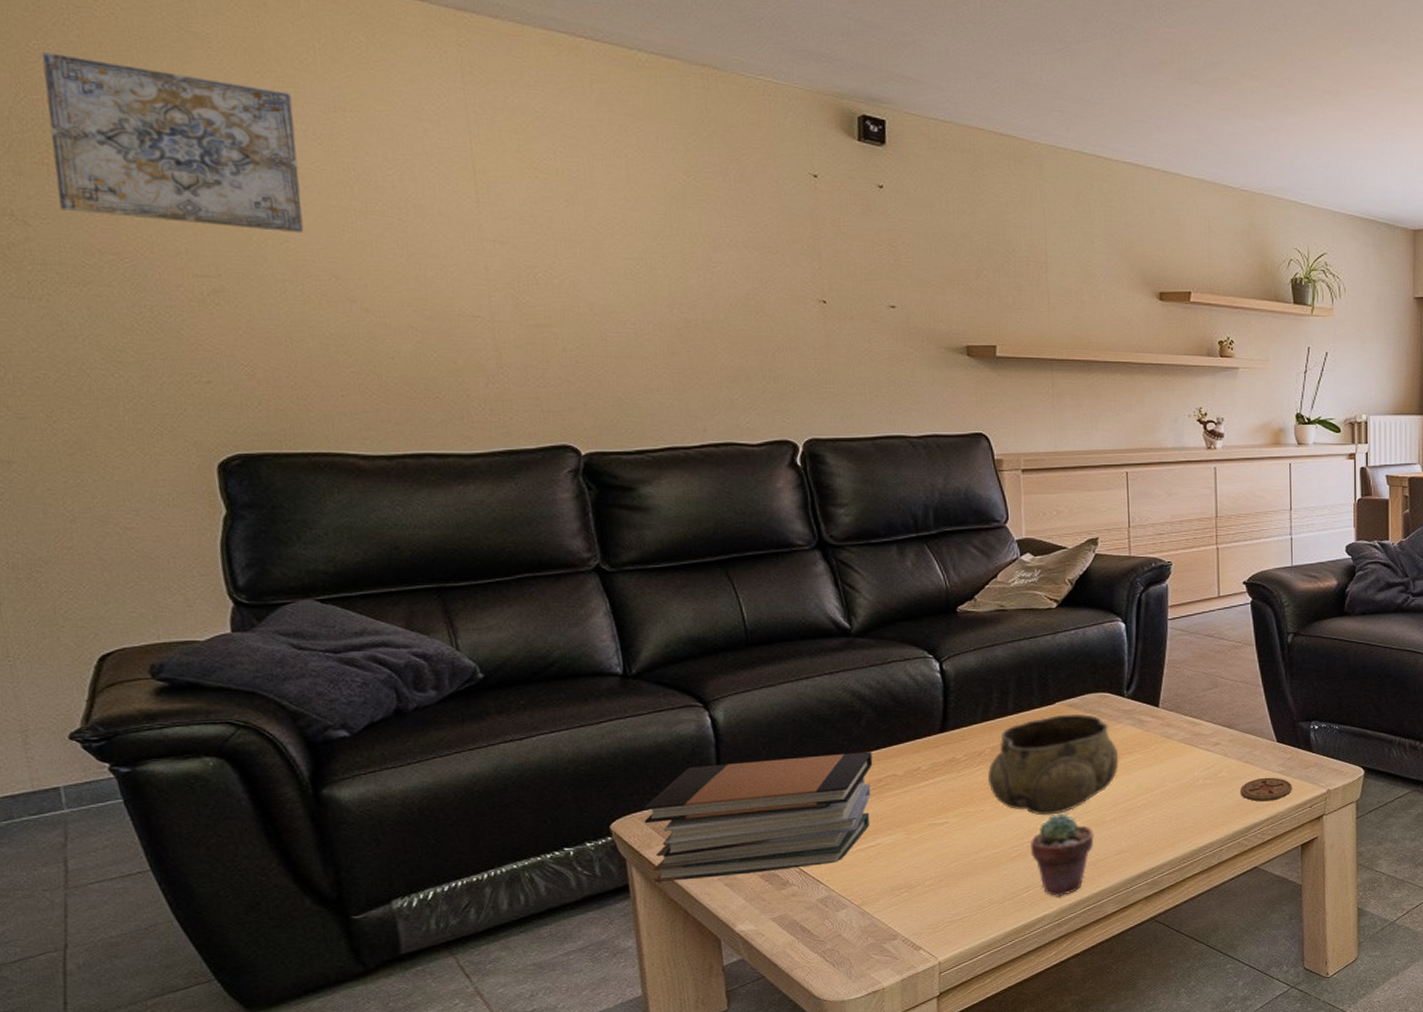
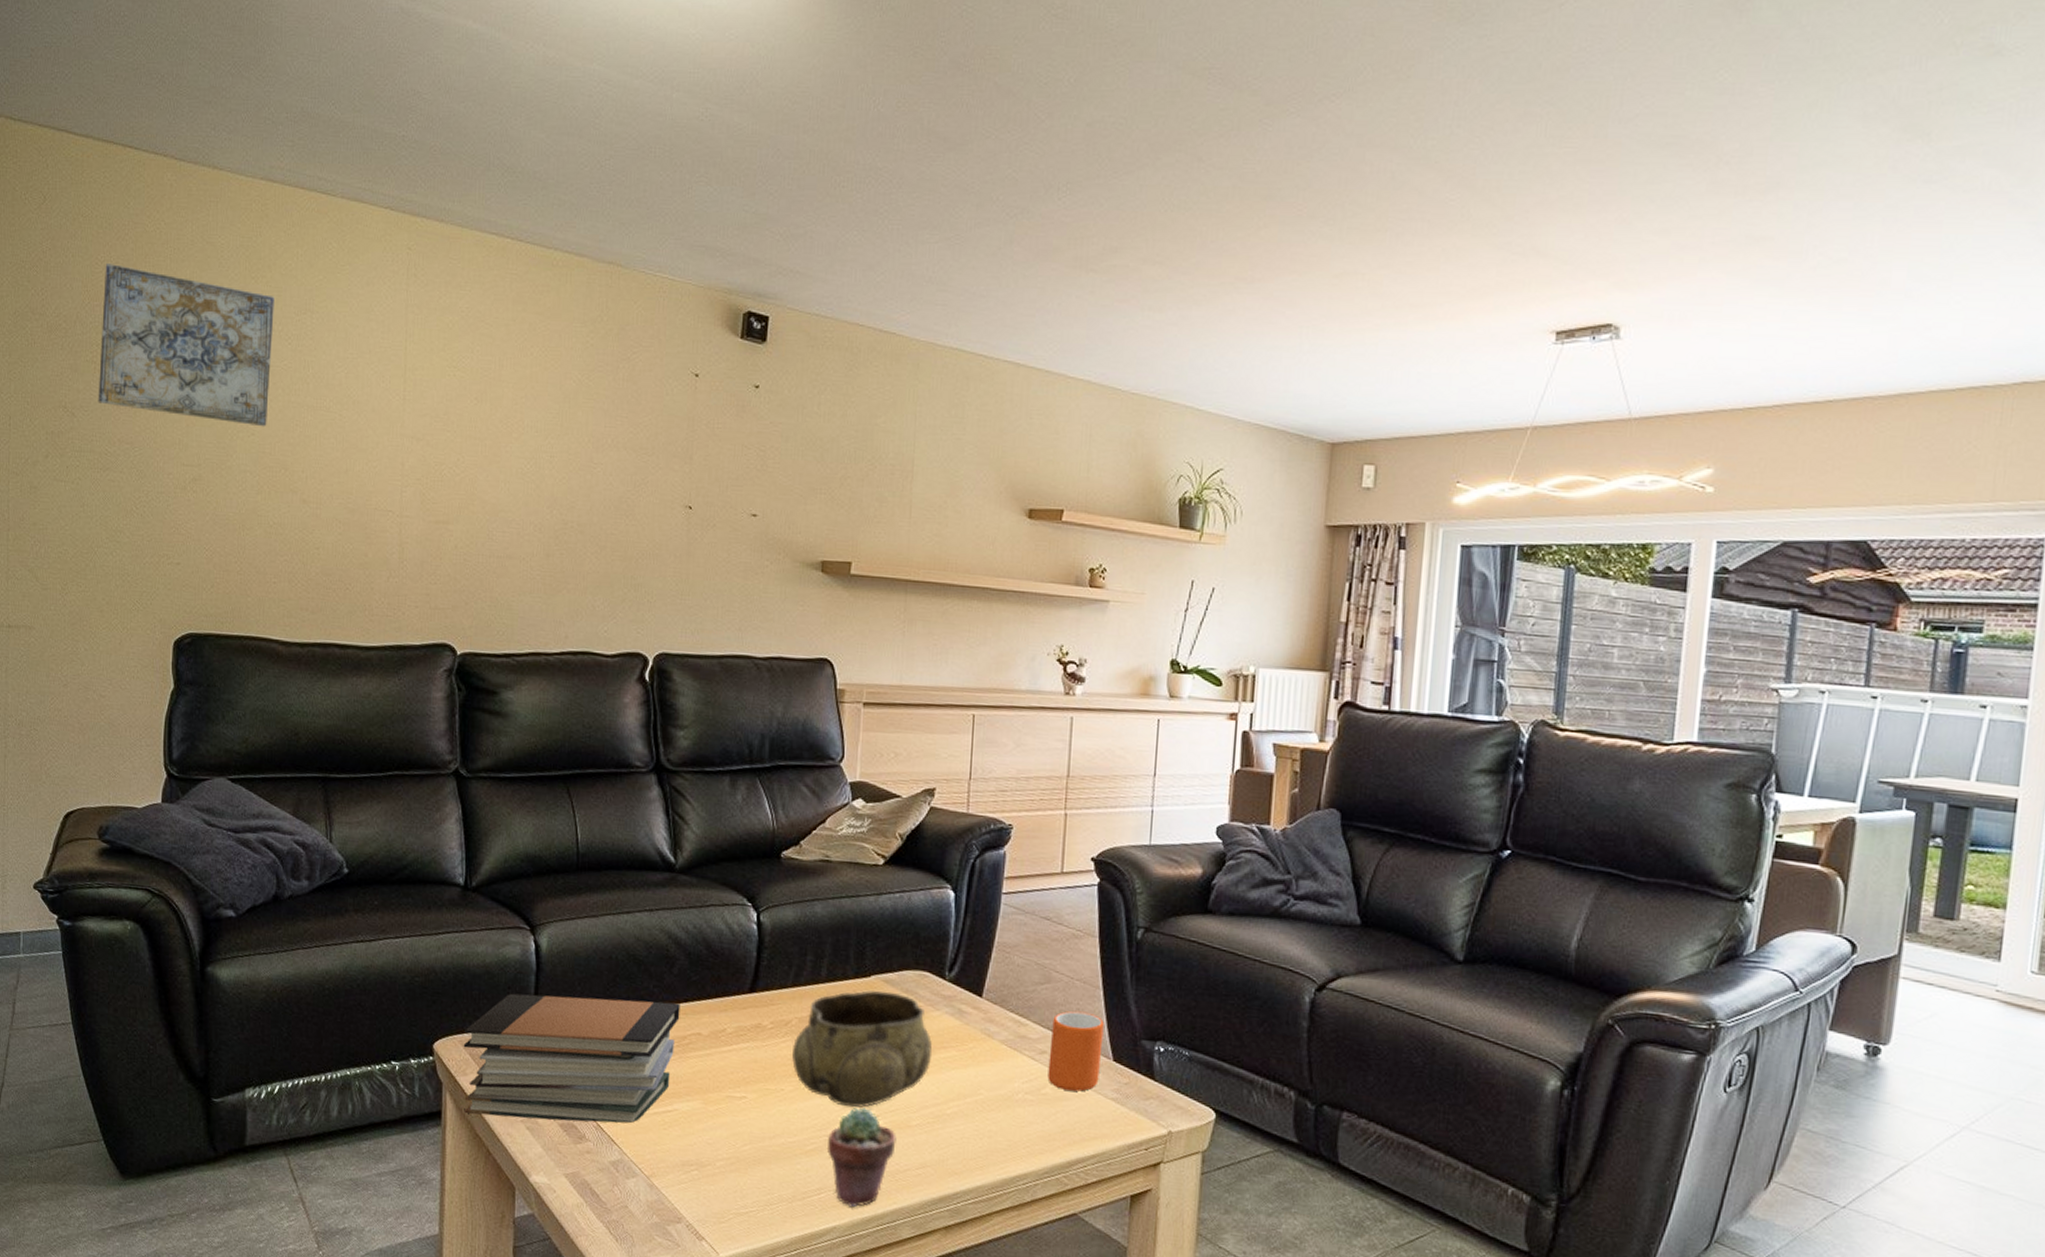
mug: none [1222,706,1267,771] -> present [1047,1011,1104,1092]
coaster: present [1240,777,1292,802] -> none [1065,1102,1126,1134]

